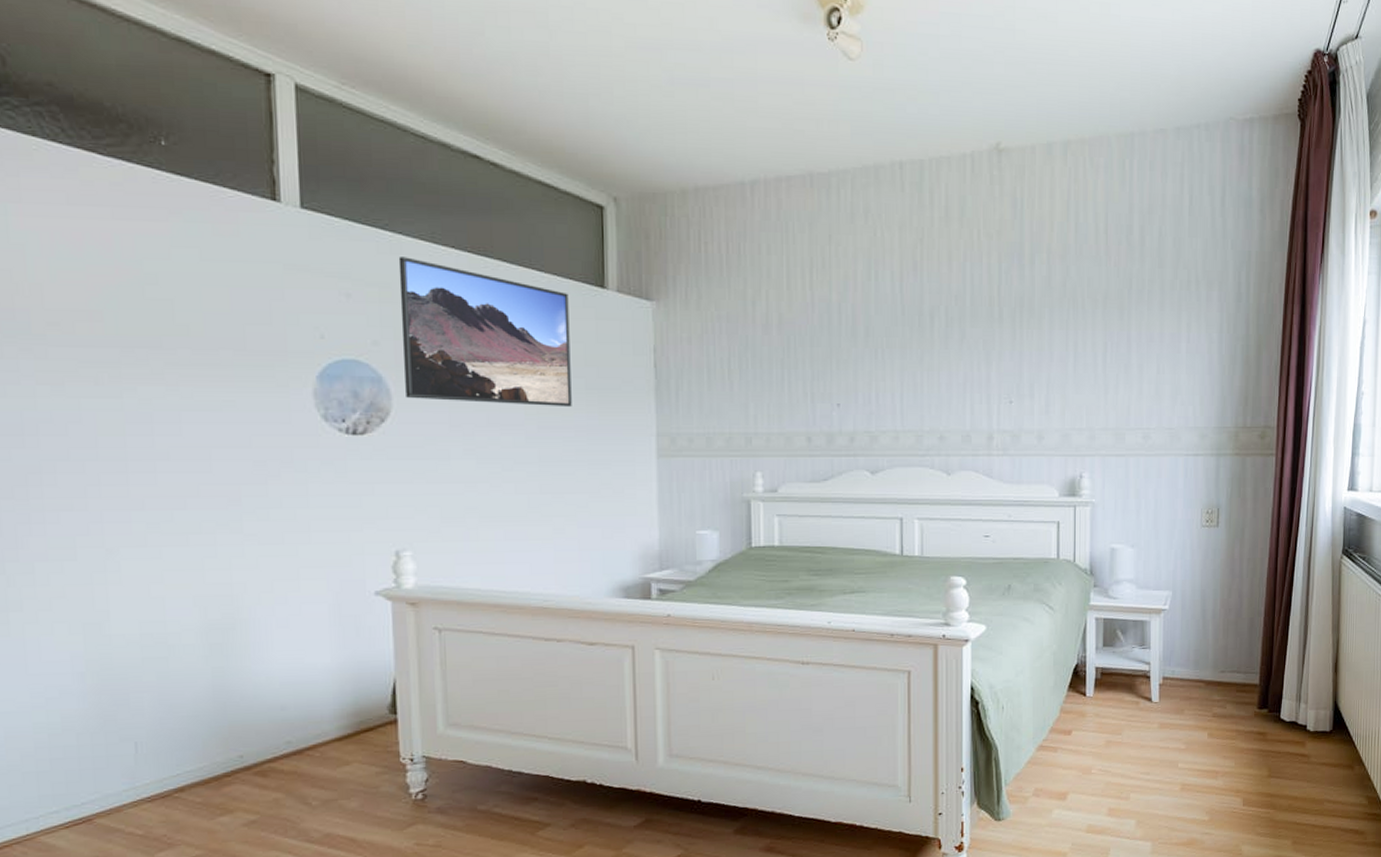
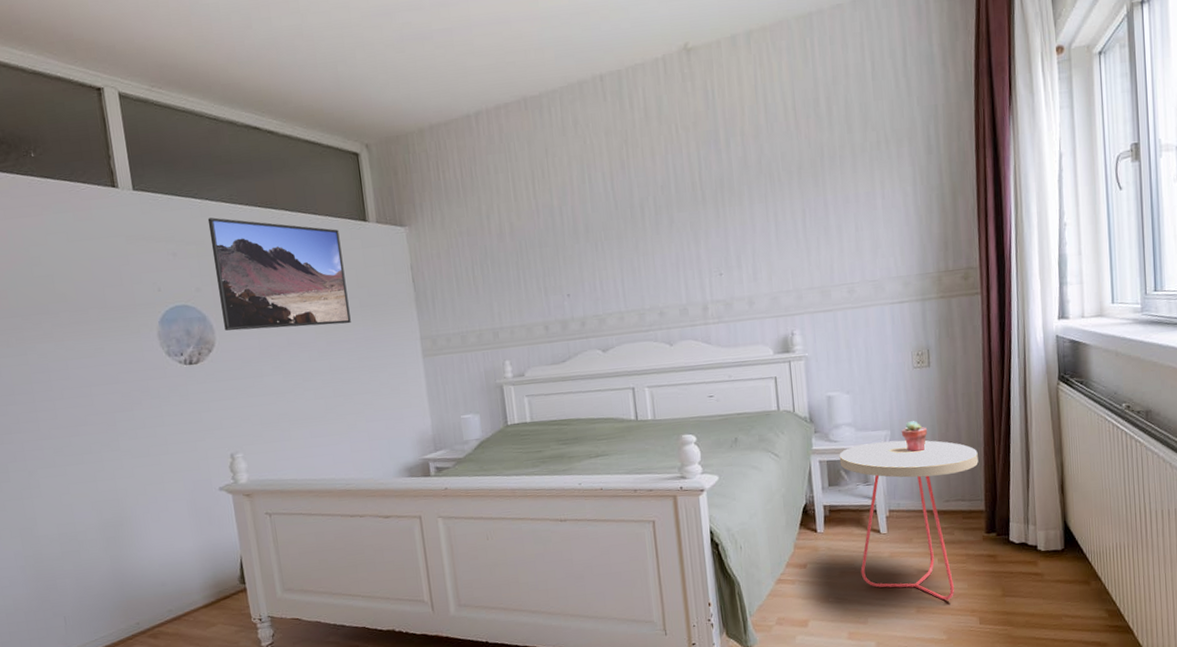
side table: none [1117,602,1258,779] -> present [839,440,978,601]
potted succulent: none [1183,583,1210,617] -> present [901,421,928,452]

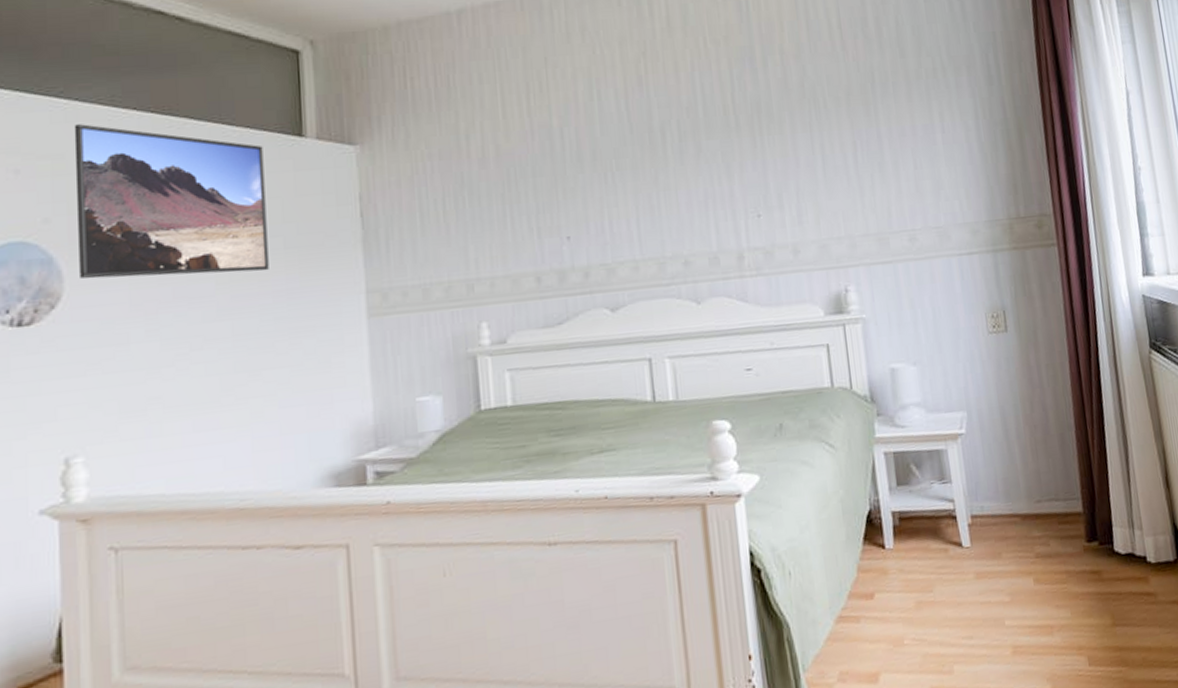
side table: present [839,440,978,601] -> none [908,423,1071,636]
potted succulent: present [901,421,928,452] -> none [979,399,1010,439]

